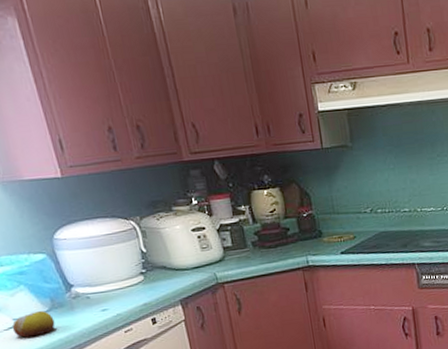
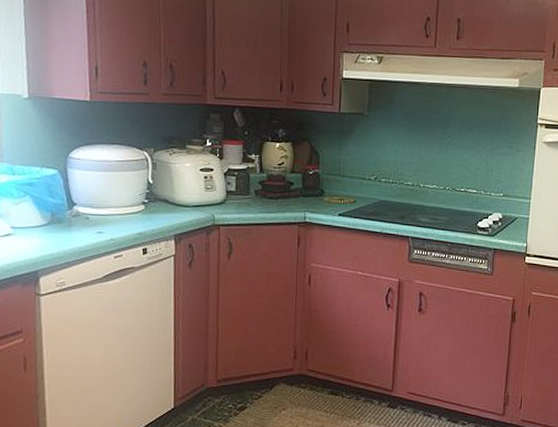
fruit: present [12,310,56,338] -> none [8,223,50,247]

